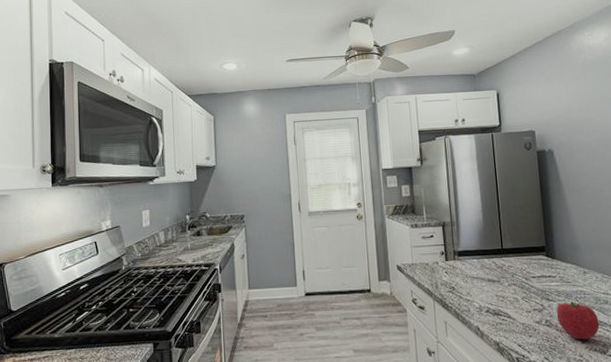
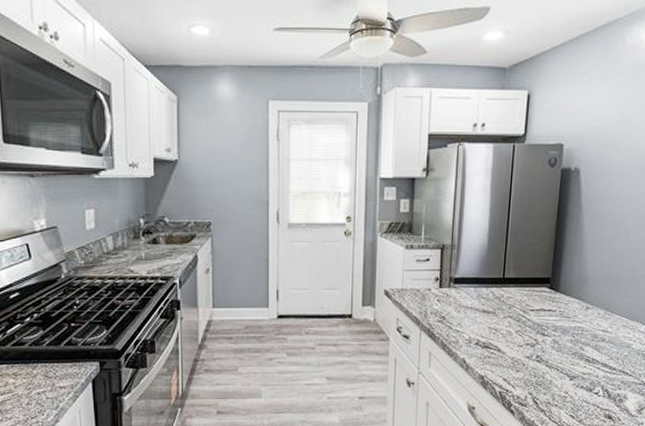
fruit: present [556,301,600,340] -> none [549,338,592,377]

